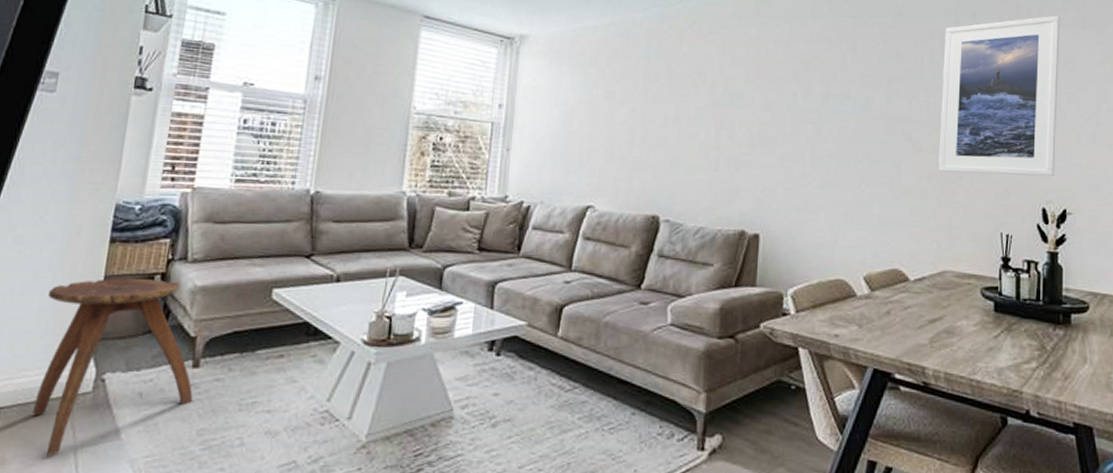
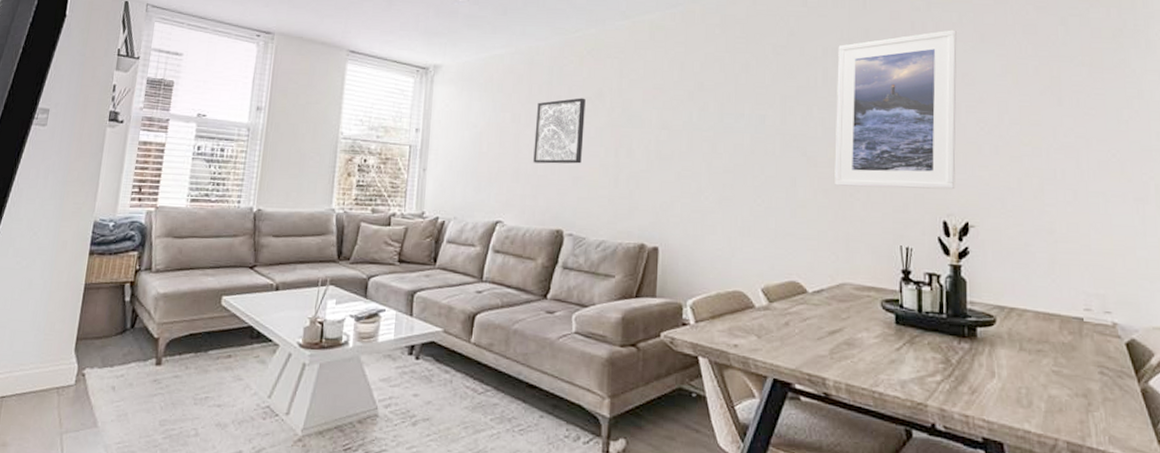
stool: present [31,278,193,456] -> none [27,286,156,440]
wall art: none [628,75,685,146] -> present [533,98,586,164]

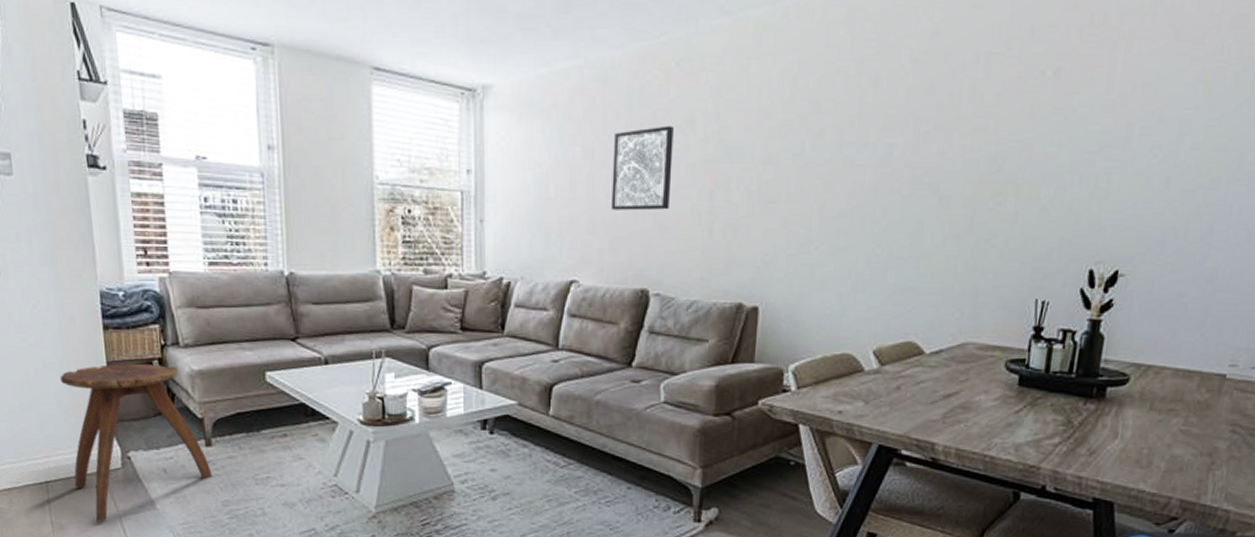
stool: none [27,286,156,440] -> present [60,364,212,523]
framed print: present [835,30,957,190] -> none [969,23,1146,232]

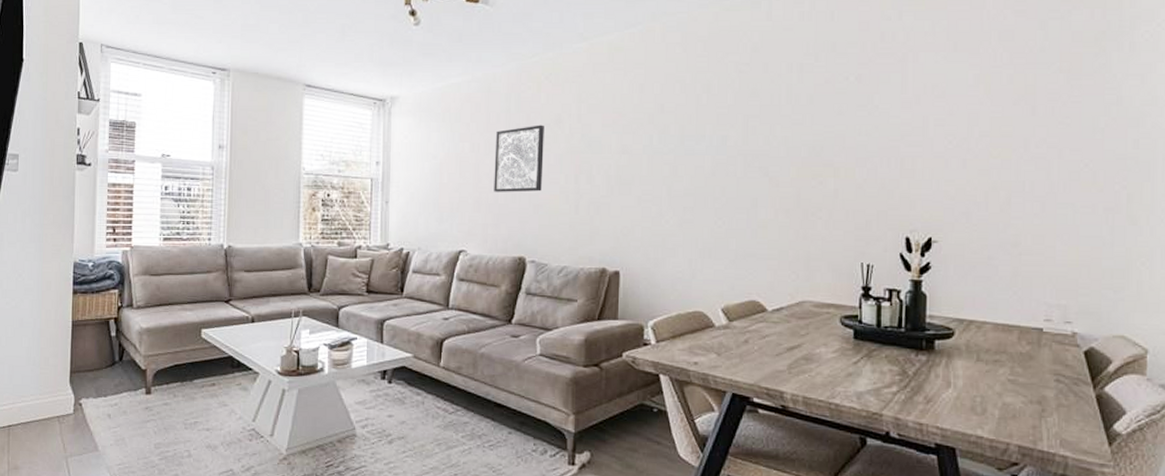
stool: present [60,364,212,523] -> none [32,323,149,463]

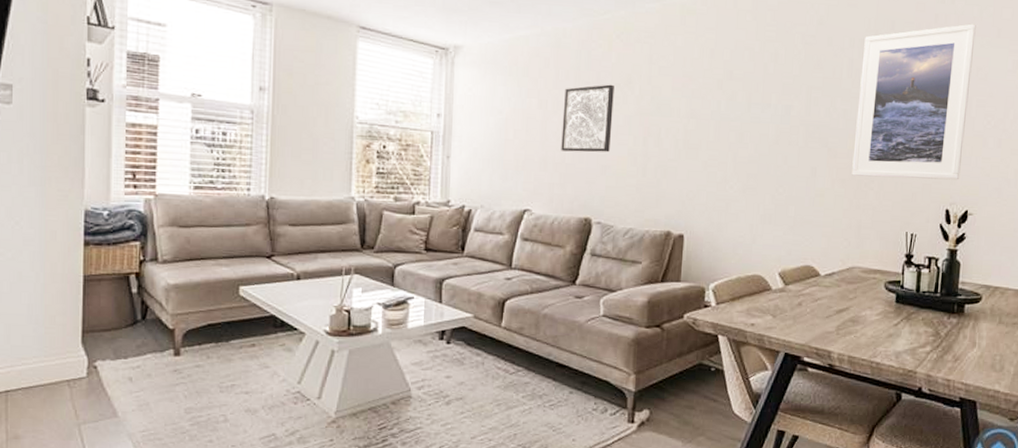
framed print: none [796,39,928,206] -> present [852,23,976,180]

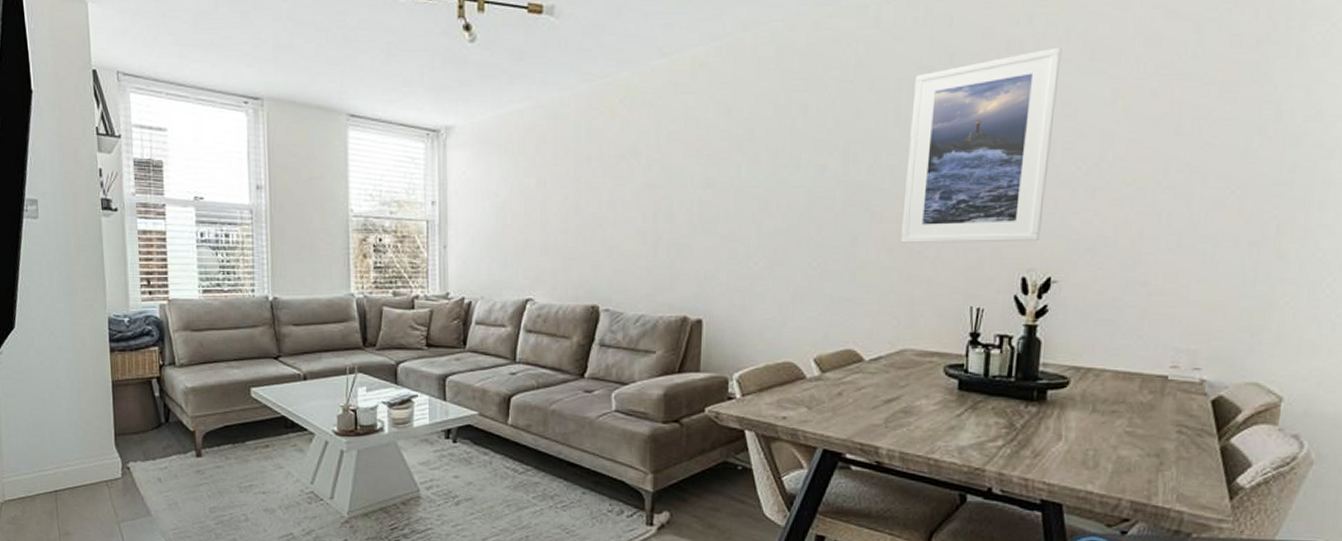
wall art: present [561,84,614,153] -> none [563,156,619,234]

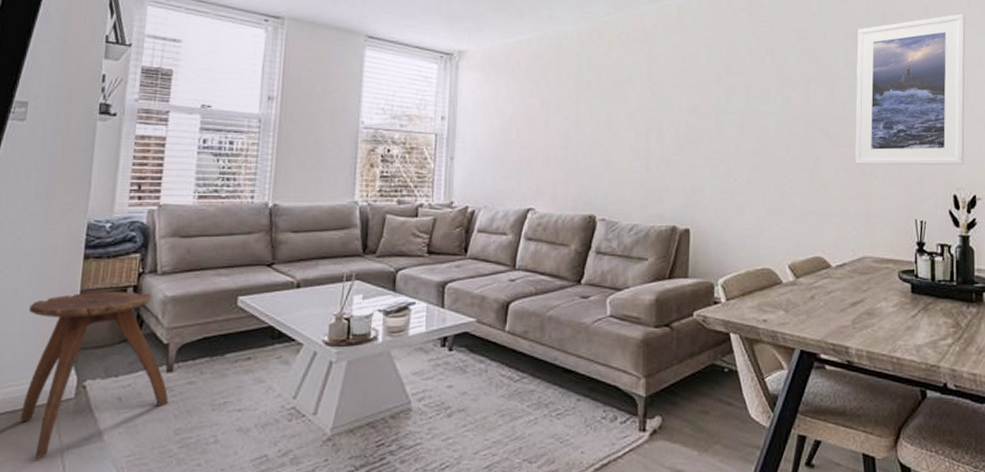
stool: none [72,382,201,529] -> present [19,292,169,459]

